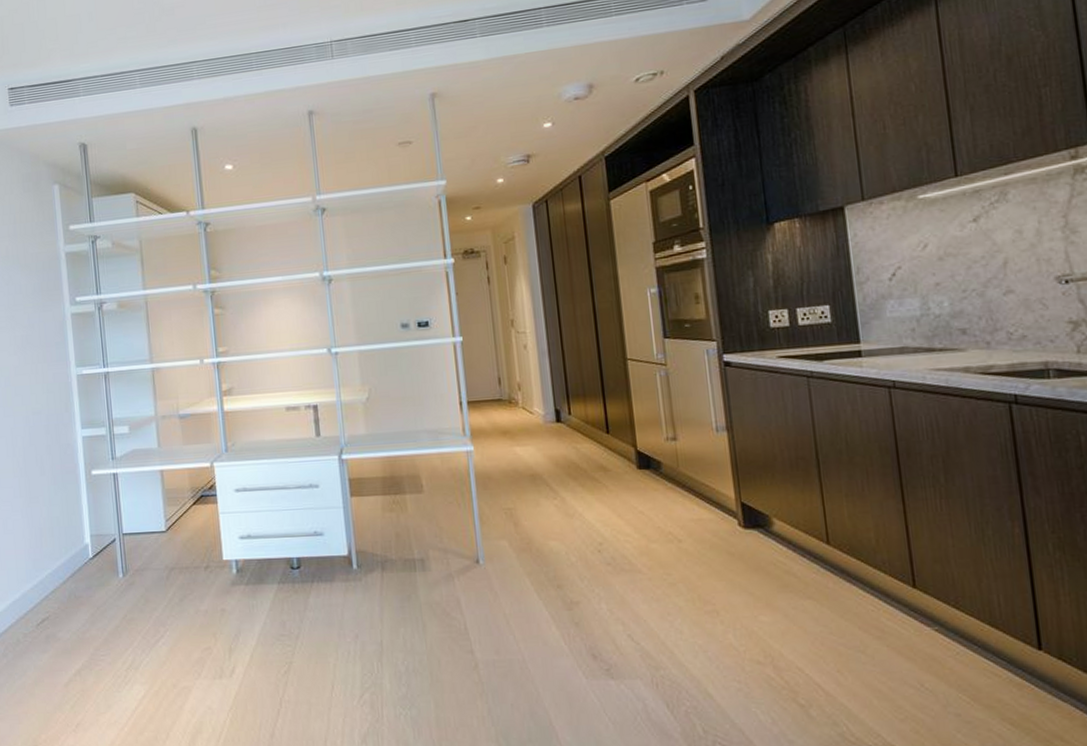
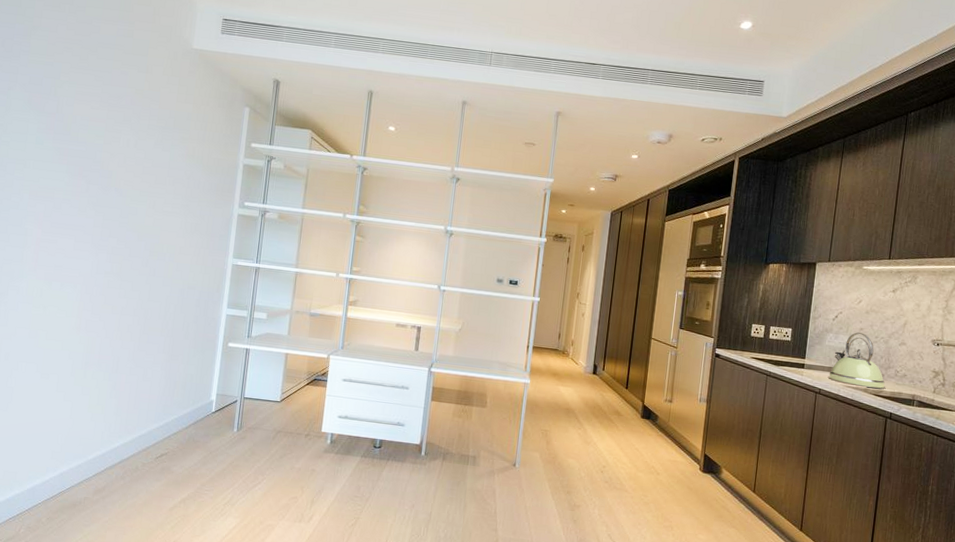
kettle: none [902,289,998,367] -> present [828,332,886,389]

